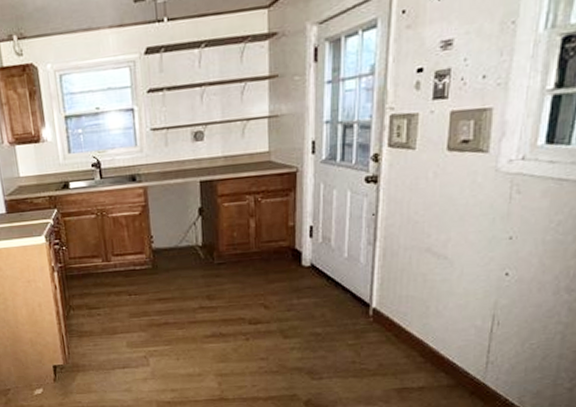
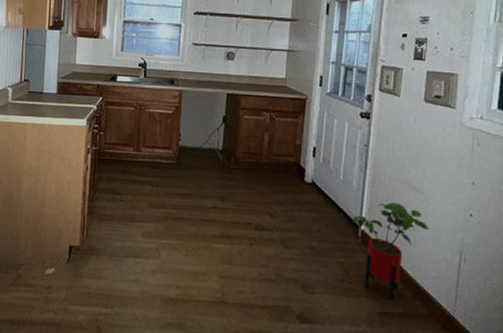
house plant: none [362,273,454,375] -> present [353,202,429,300]

